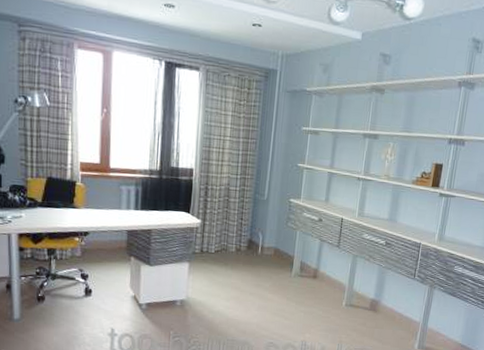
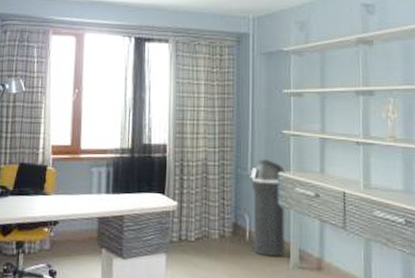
trash can: none [263,187,296,267] -> present [250,159,286,257]

